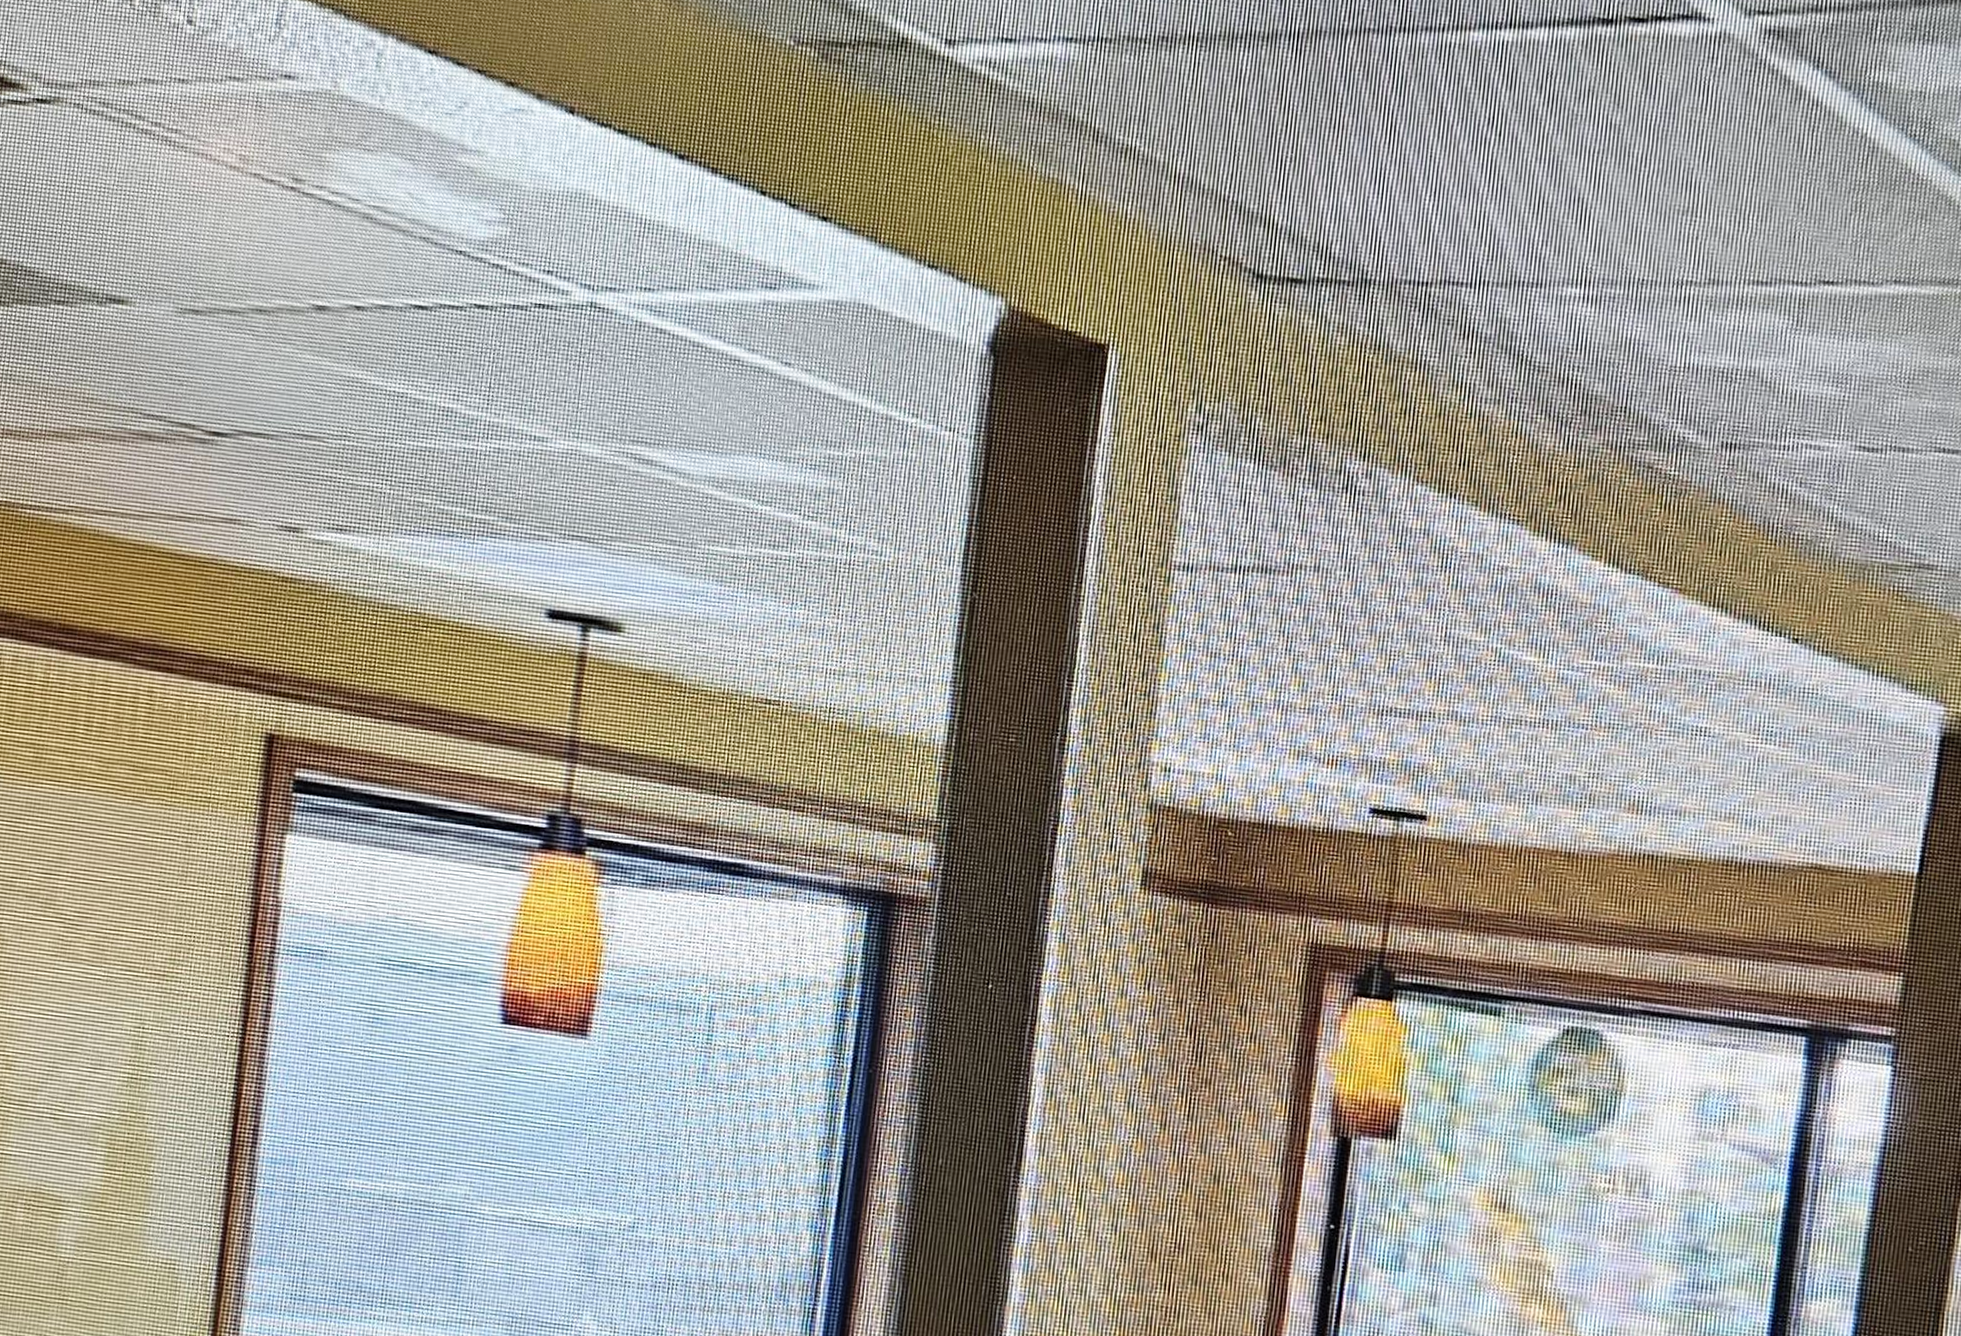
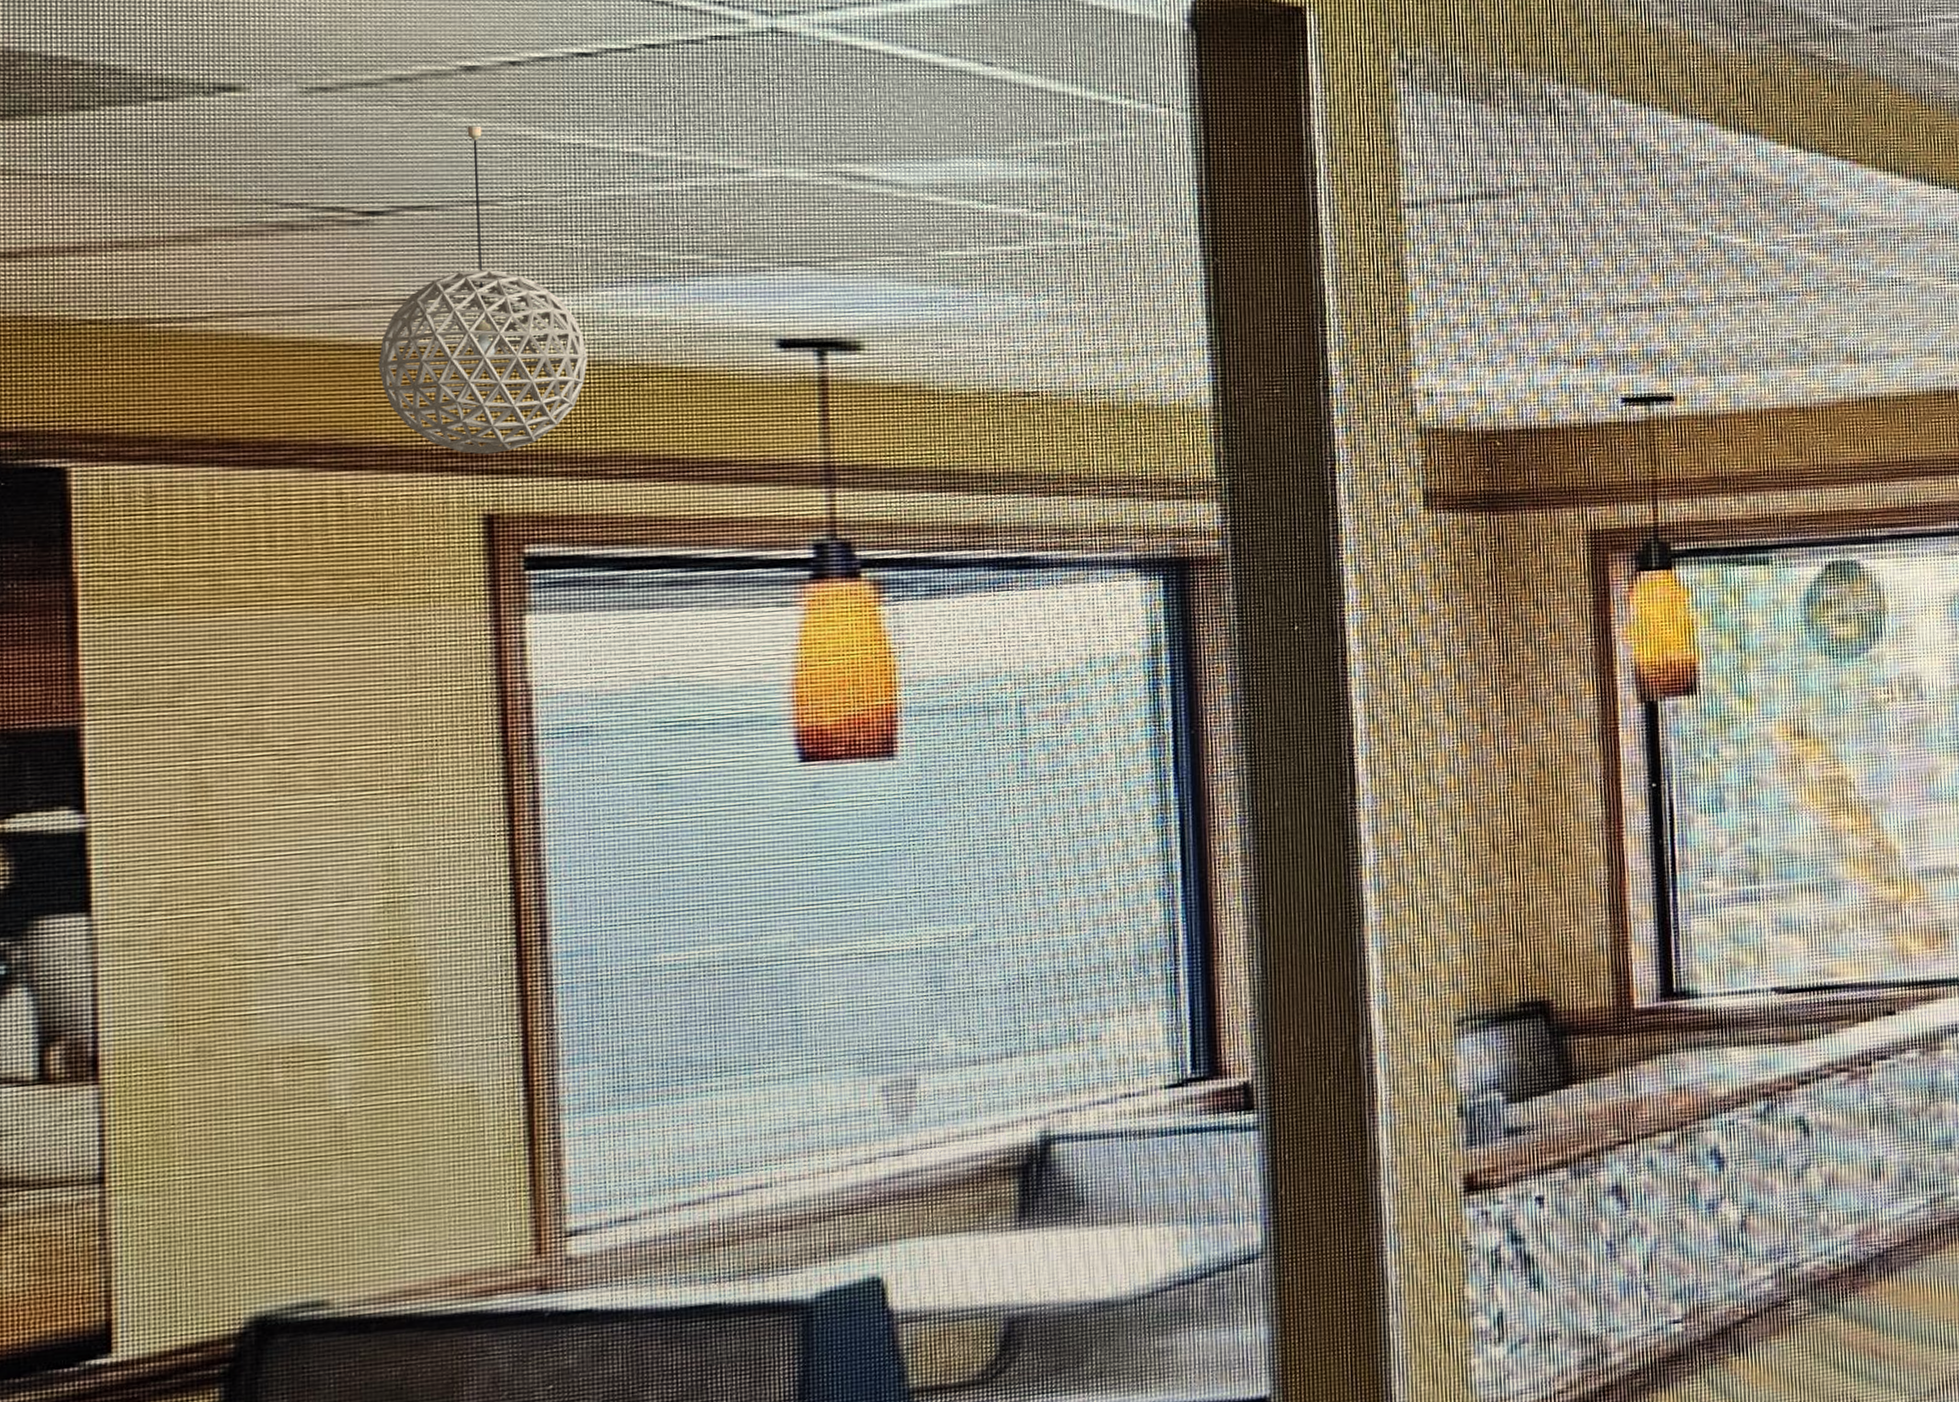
pendant light: none [200,363,378,677] -> present [378,125,587,455]

